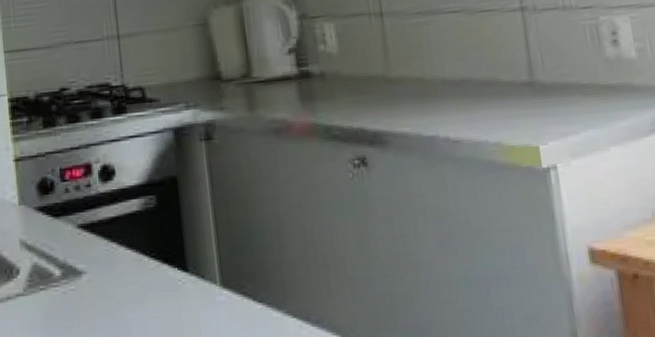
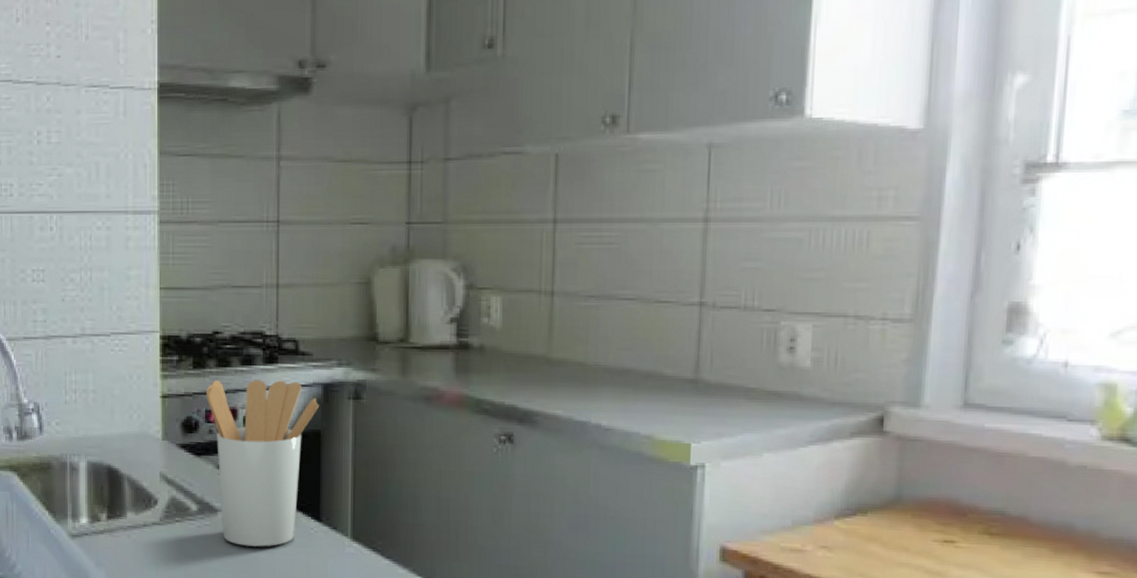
utensil holder: none [59,129,173,308] -> present [206,379,320,547]

